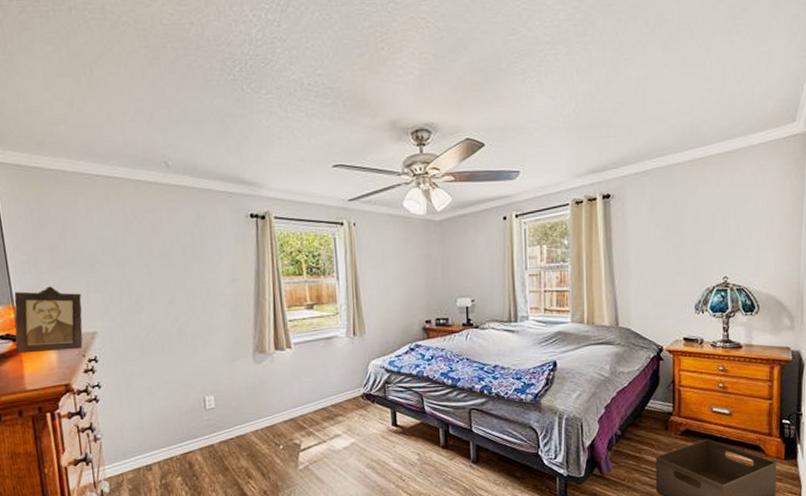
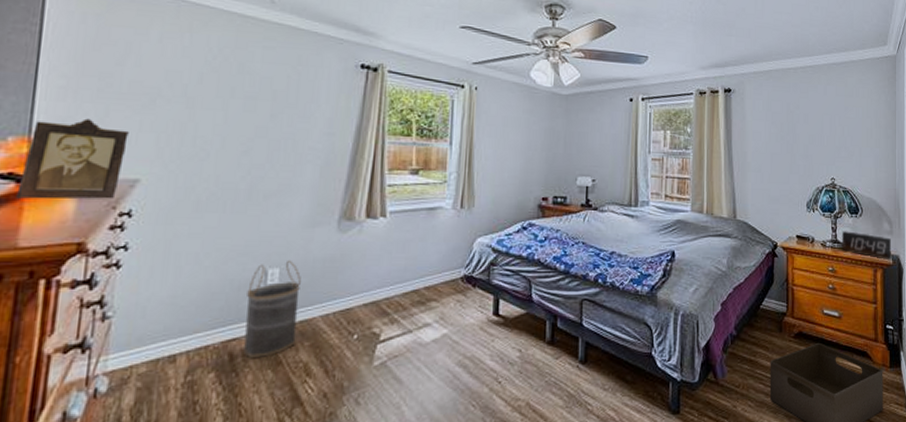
basket: none [193,388,236,466] -> present [242,259,301,359]
alarm clock: none [733,330,792,356] -> present [841,231,892,260]

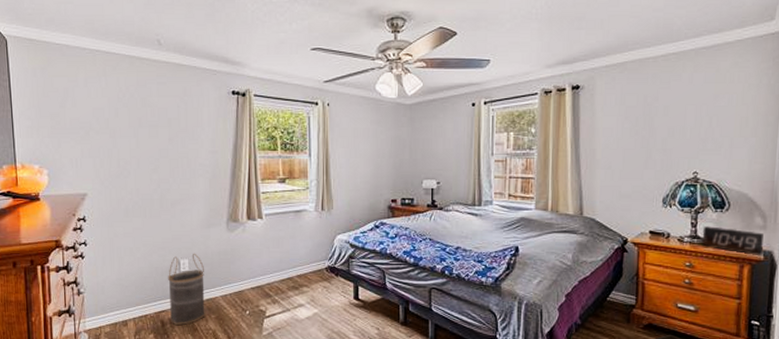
photo frame: present [16,118,129,200] -> none [14,149,76,210]

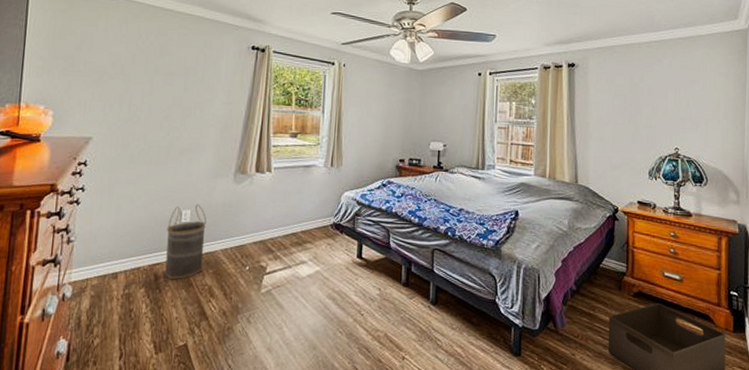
alarm clock: present [701,226,764,255] -> none [684,199,738,228]

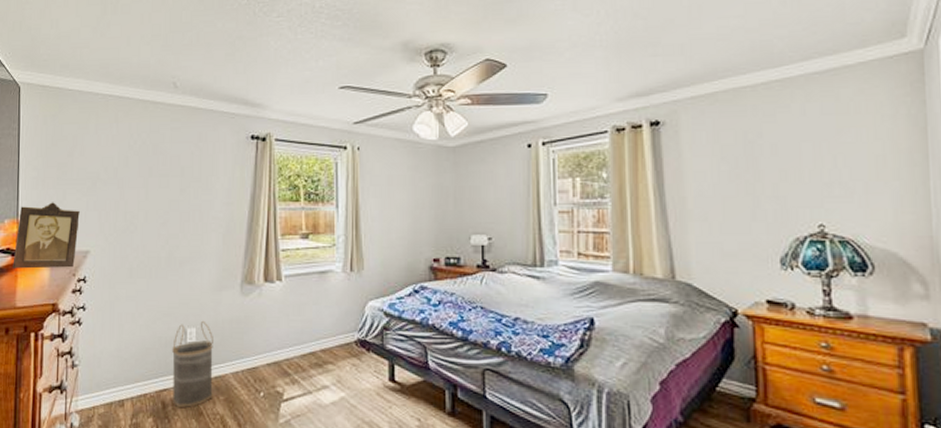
photo frame: none [11,91,84,152] -> present [13,202,80,269]

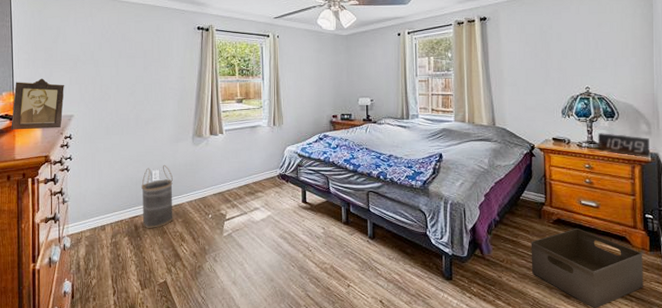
alarm clock: none [839,295,930,334] -> present [597,133,651,157]

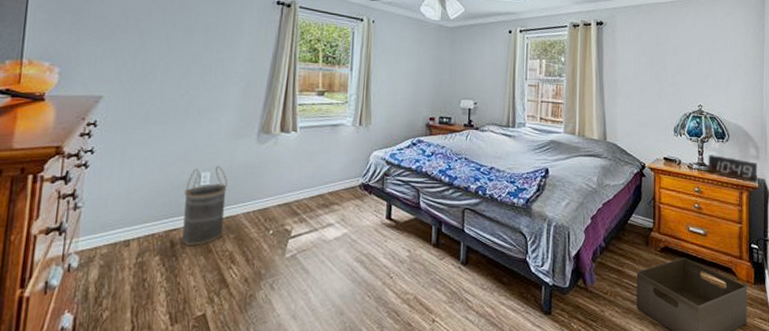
photo frame: present [11,78,64,130] -> none [11,46,95,112]

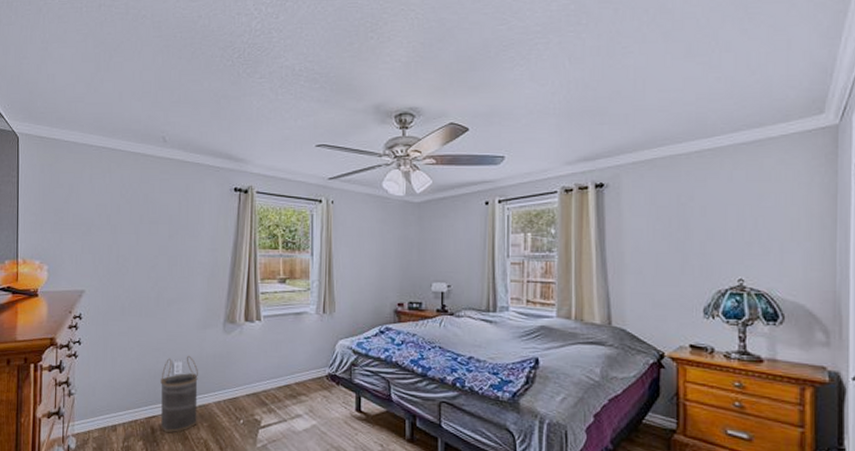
alarm clock: present [707,155,758,183] -> none [752,341,828,377]

